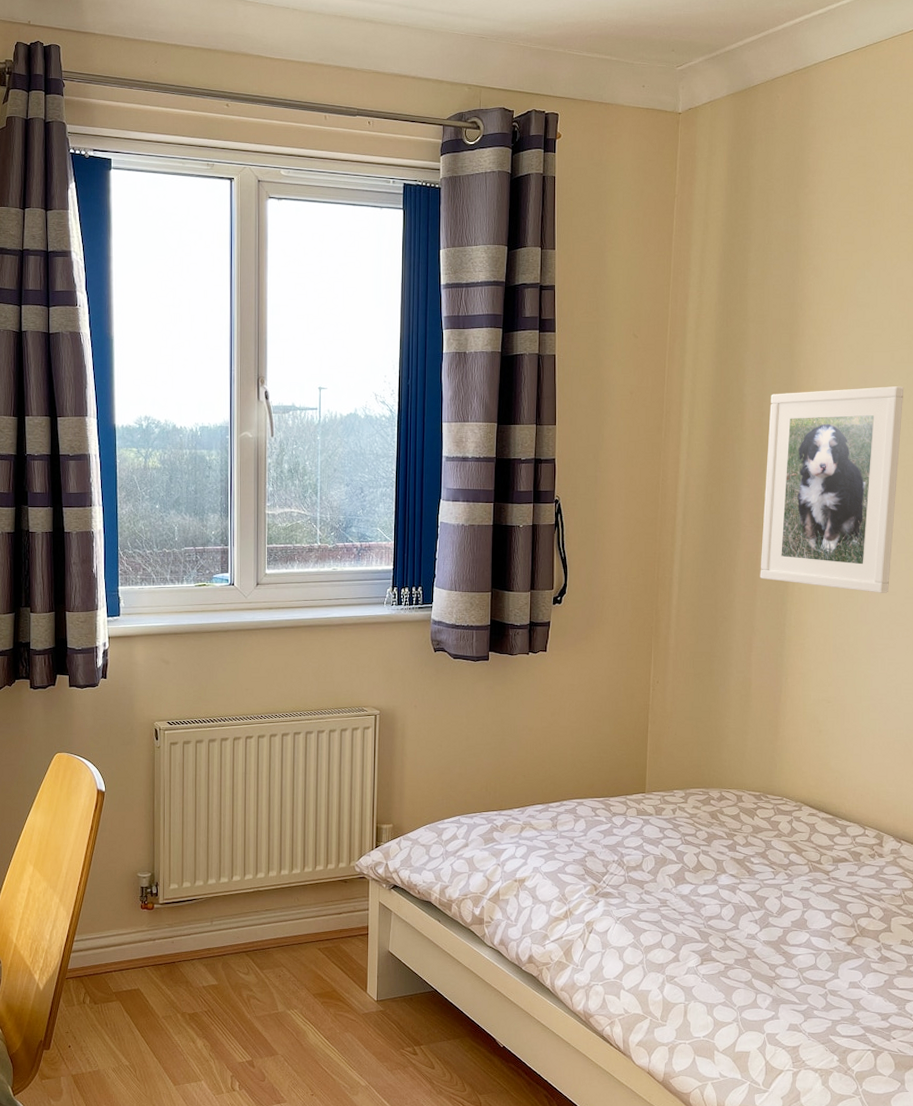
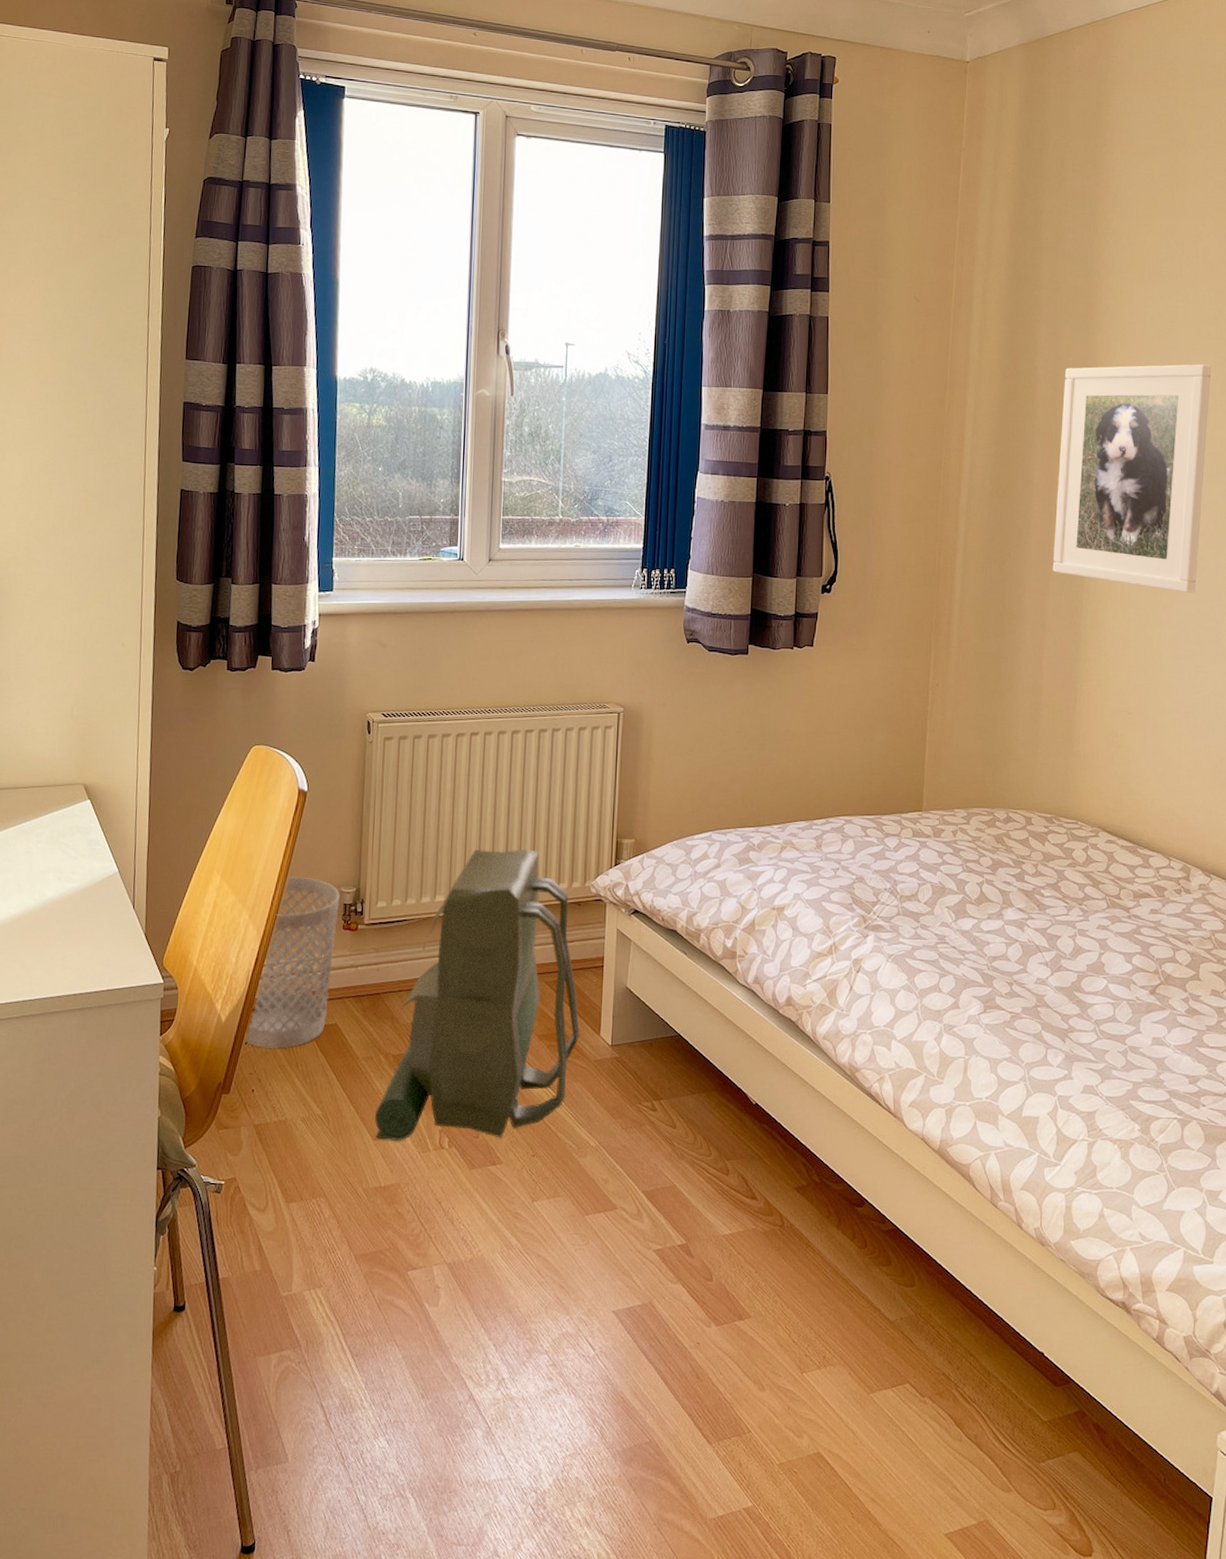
wastebasket: none [61,865,137,1011] -> present [245,877,340,1049]
backpack: none [174,836,349,1086] -> present [374,849,580,1142]

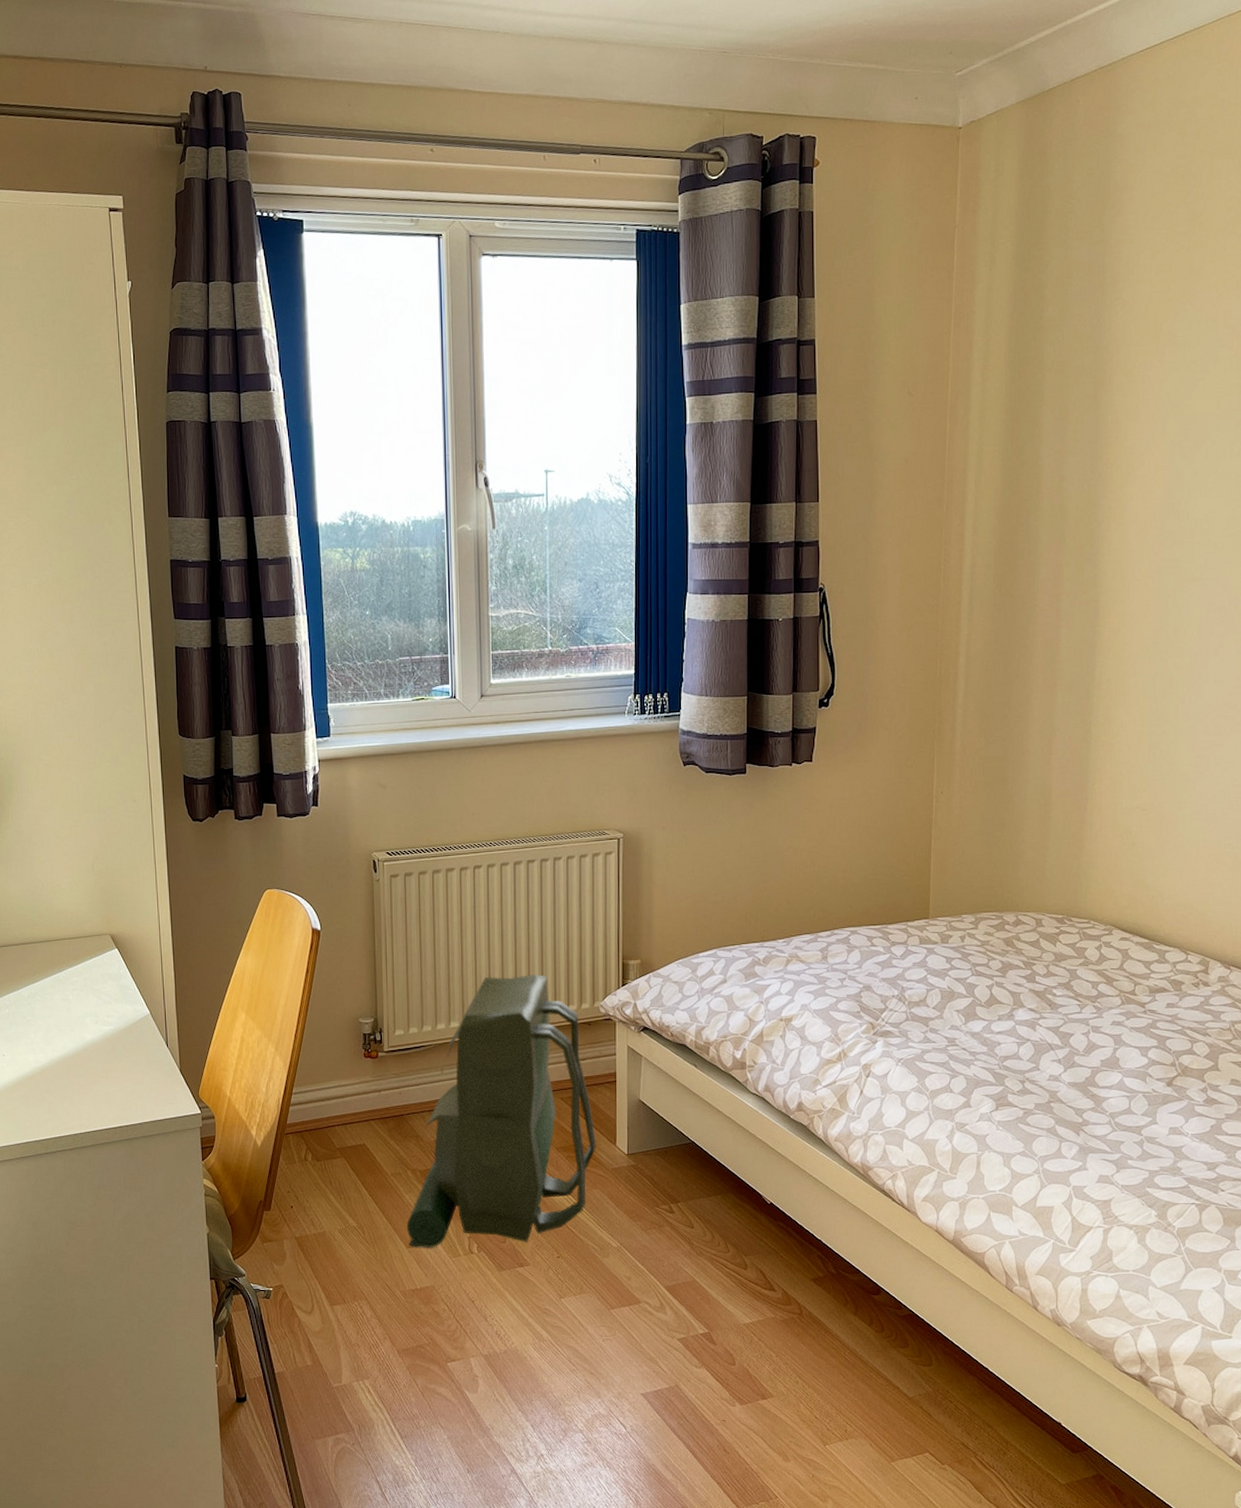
wastebasket: present [245,877,340,1049] -> none [281,1011,359,1168]
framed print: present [1052,364,1212,593] -> none [1061,439,1233,682]

